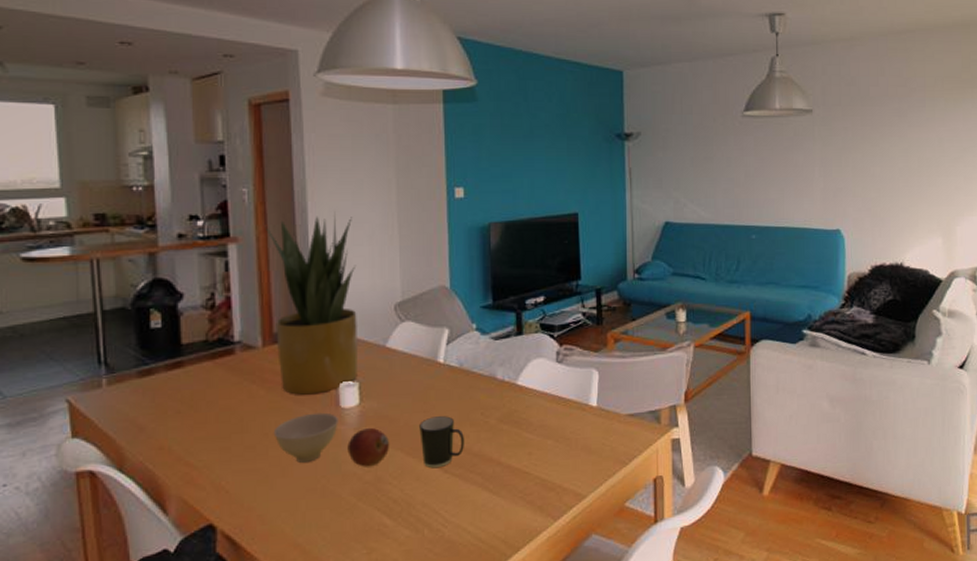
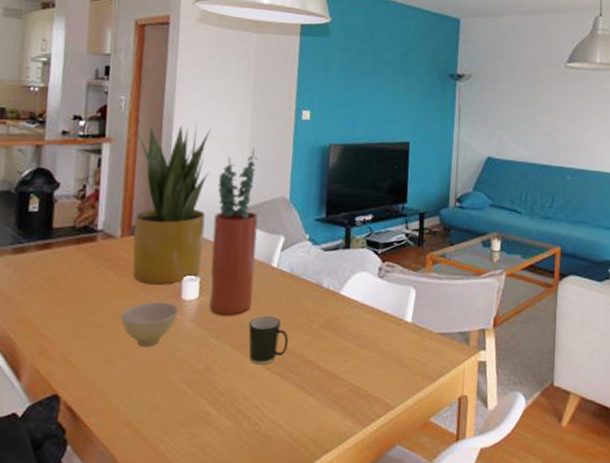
fruit: present [347,427,390,467] -> none [183,320,222,357]
vase: none [367,234,421,421] -> present [209,148,258,316]

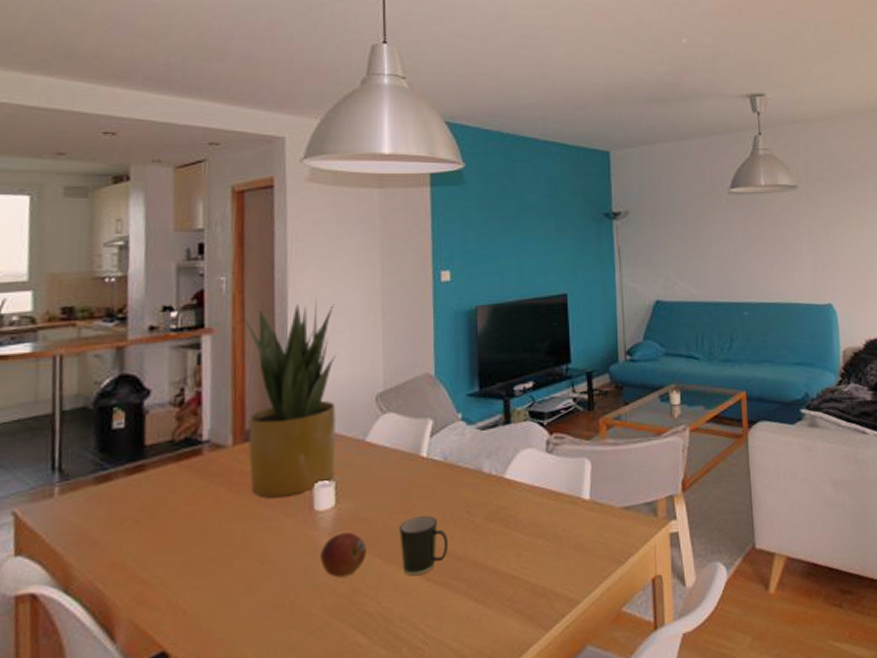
bowl: present [120,301,179,347] -> none [239,517,312,575]
fruit: none [183,320,222,357] -> present [320,531,367,578]
vase: present [209,148,258,316] -> none [346,320,402,524]

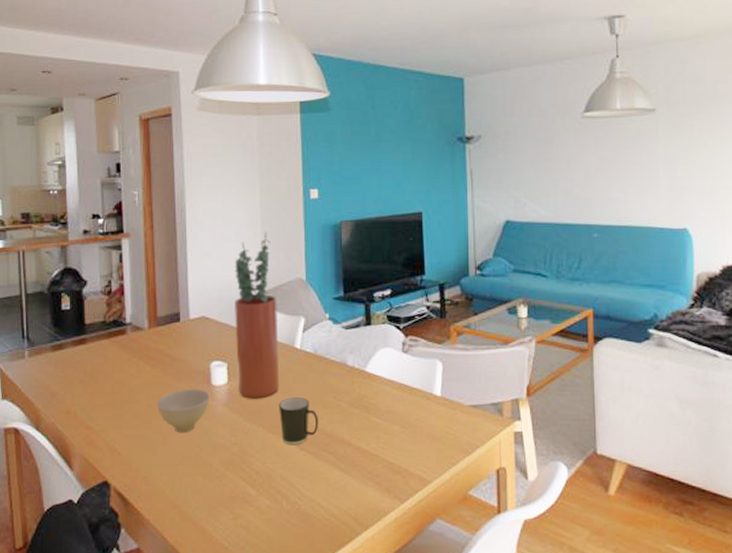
bowl: none [239,517,312,575] -> present [156,389,210,432]
planter: present [242,300,337,498] -> none [151,212,227,372]
fruit: present [320,531,367,578] -> none [217,404,254,440]
vase: none [346,320,402,524] -> present [235,231,280,399]

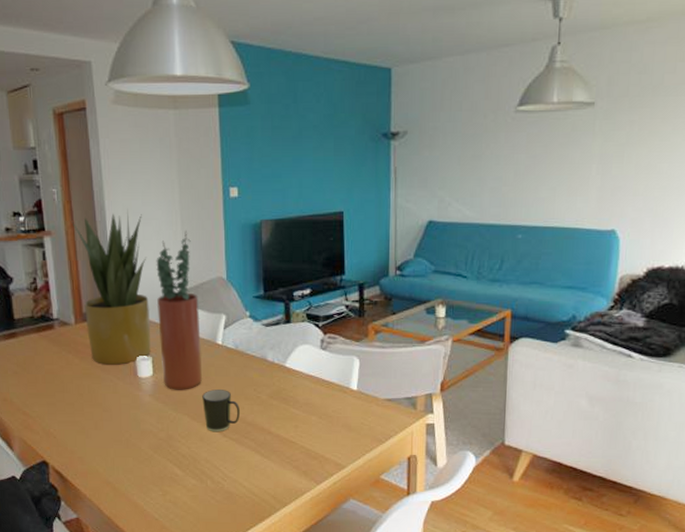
planter: none [151,212,227,372] -> present [71,210,151,365]
bowl: present [156,389,210,432] -> none [87,380,137,419]

